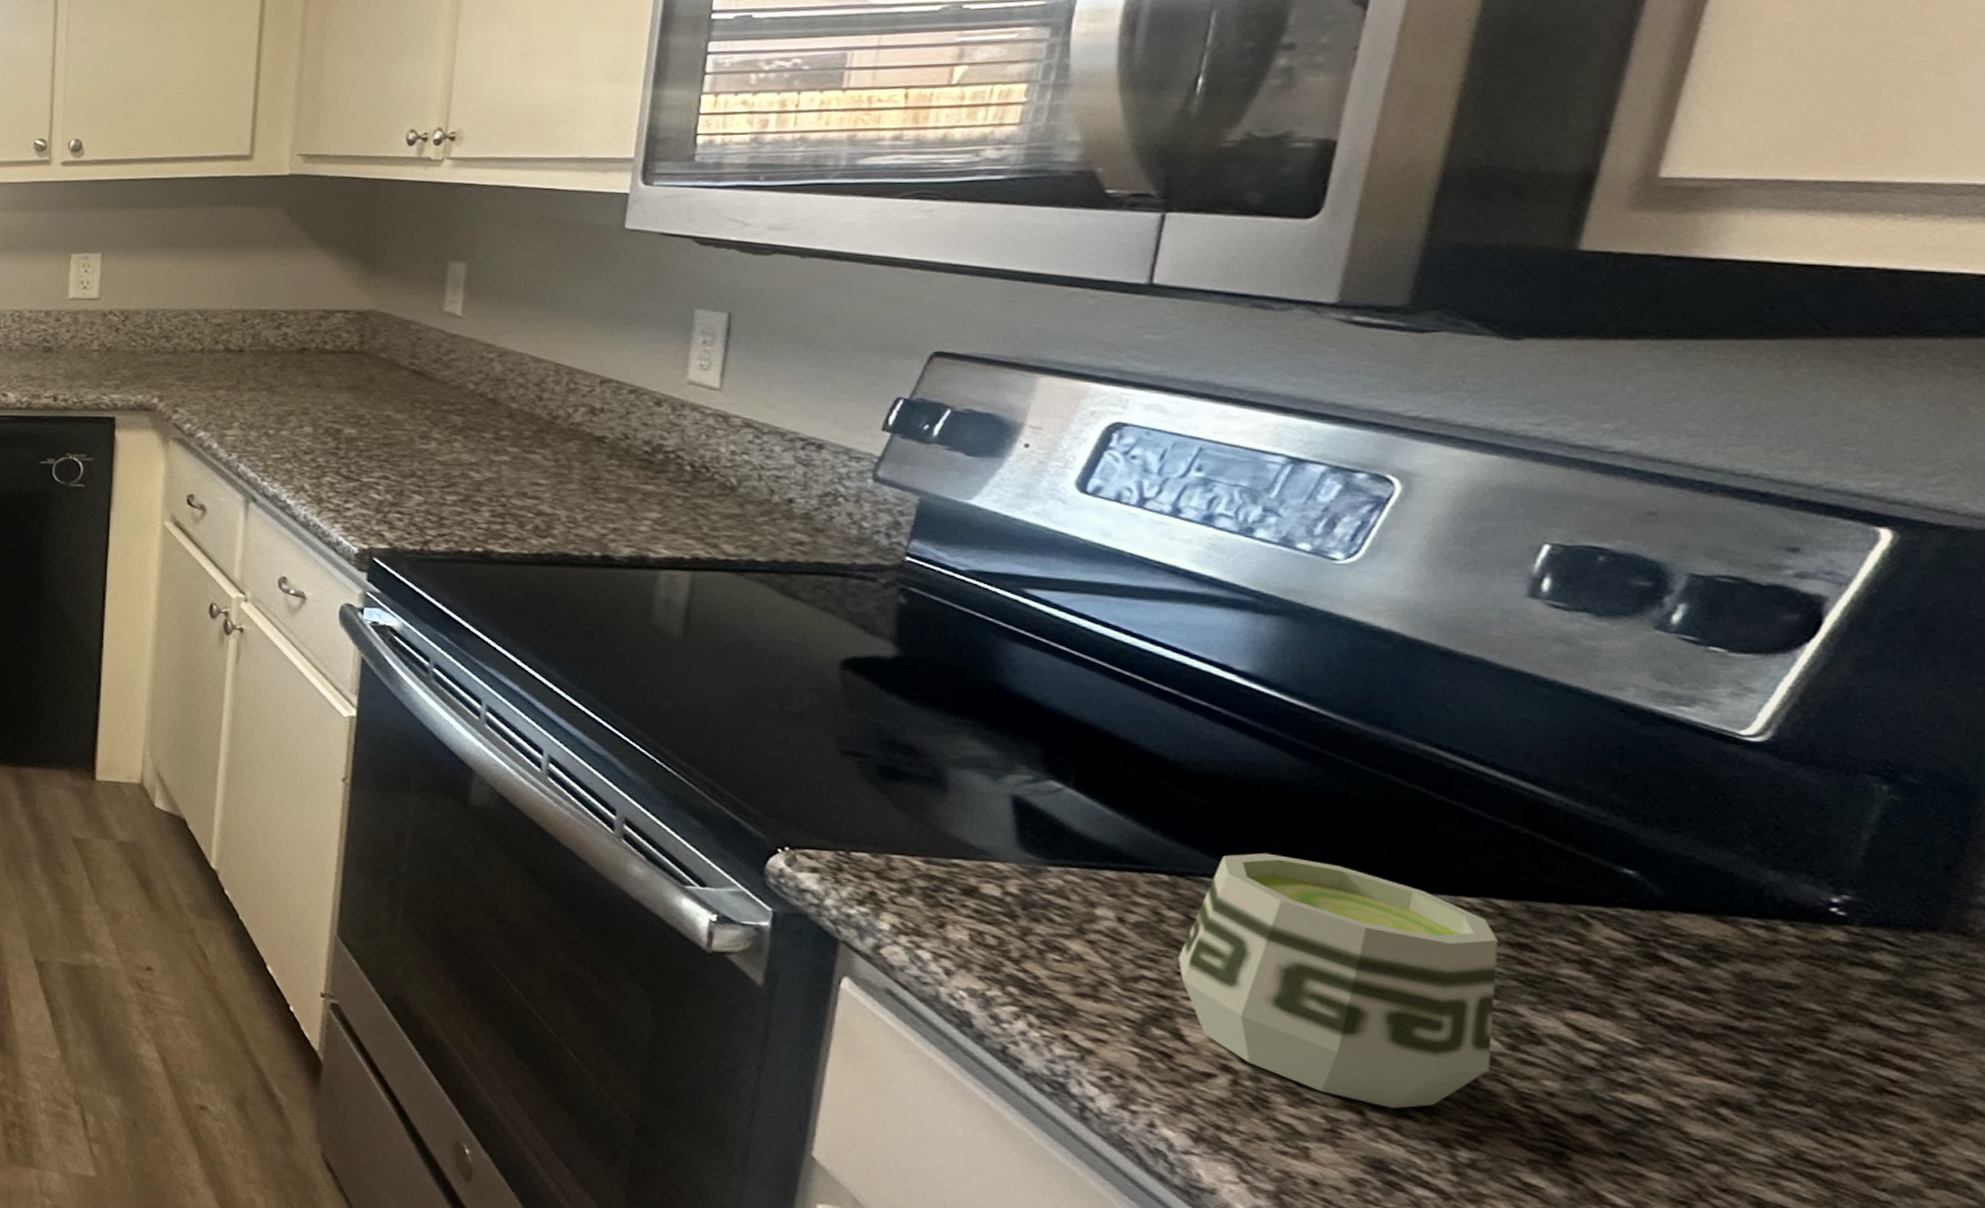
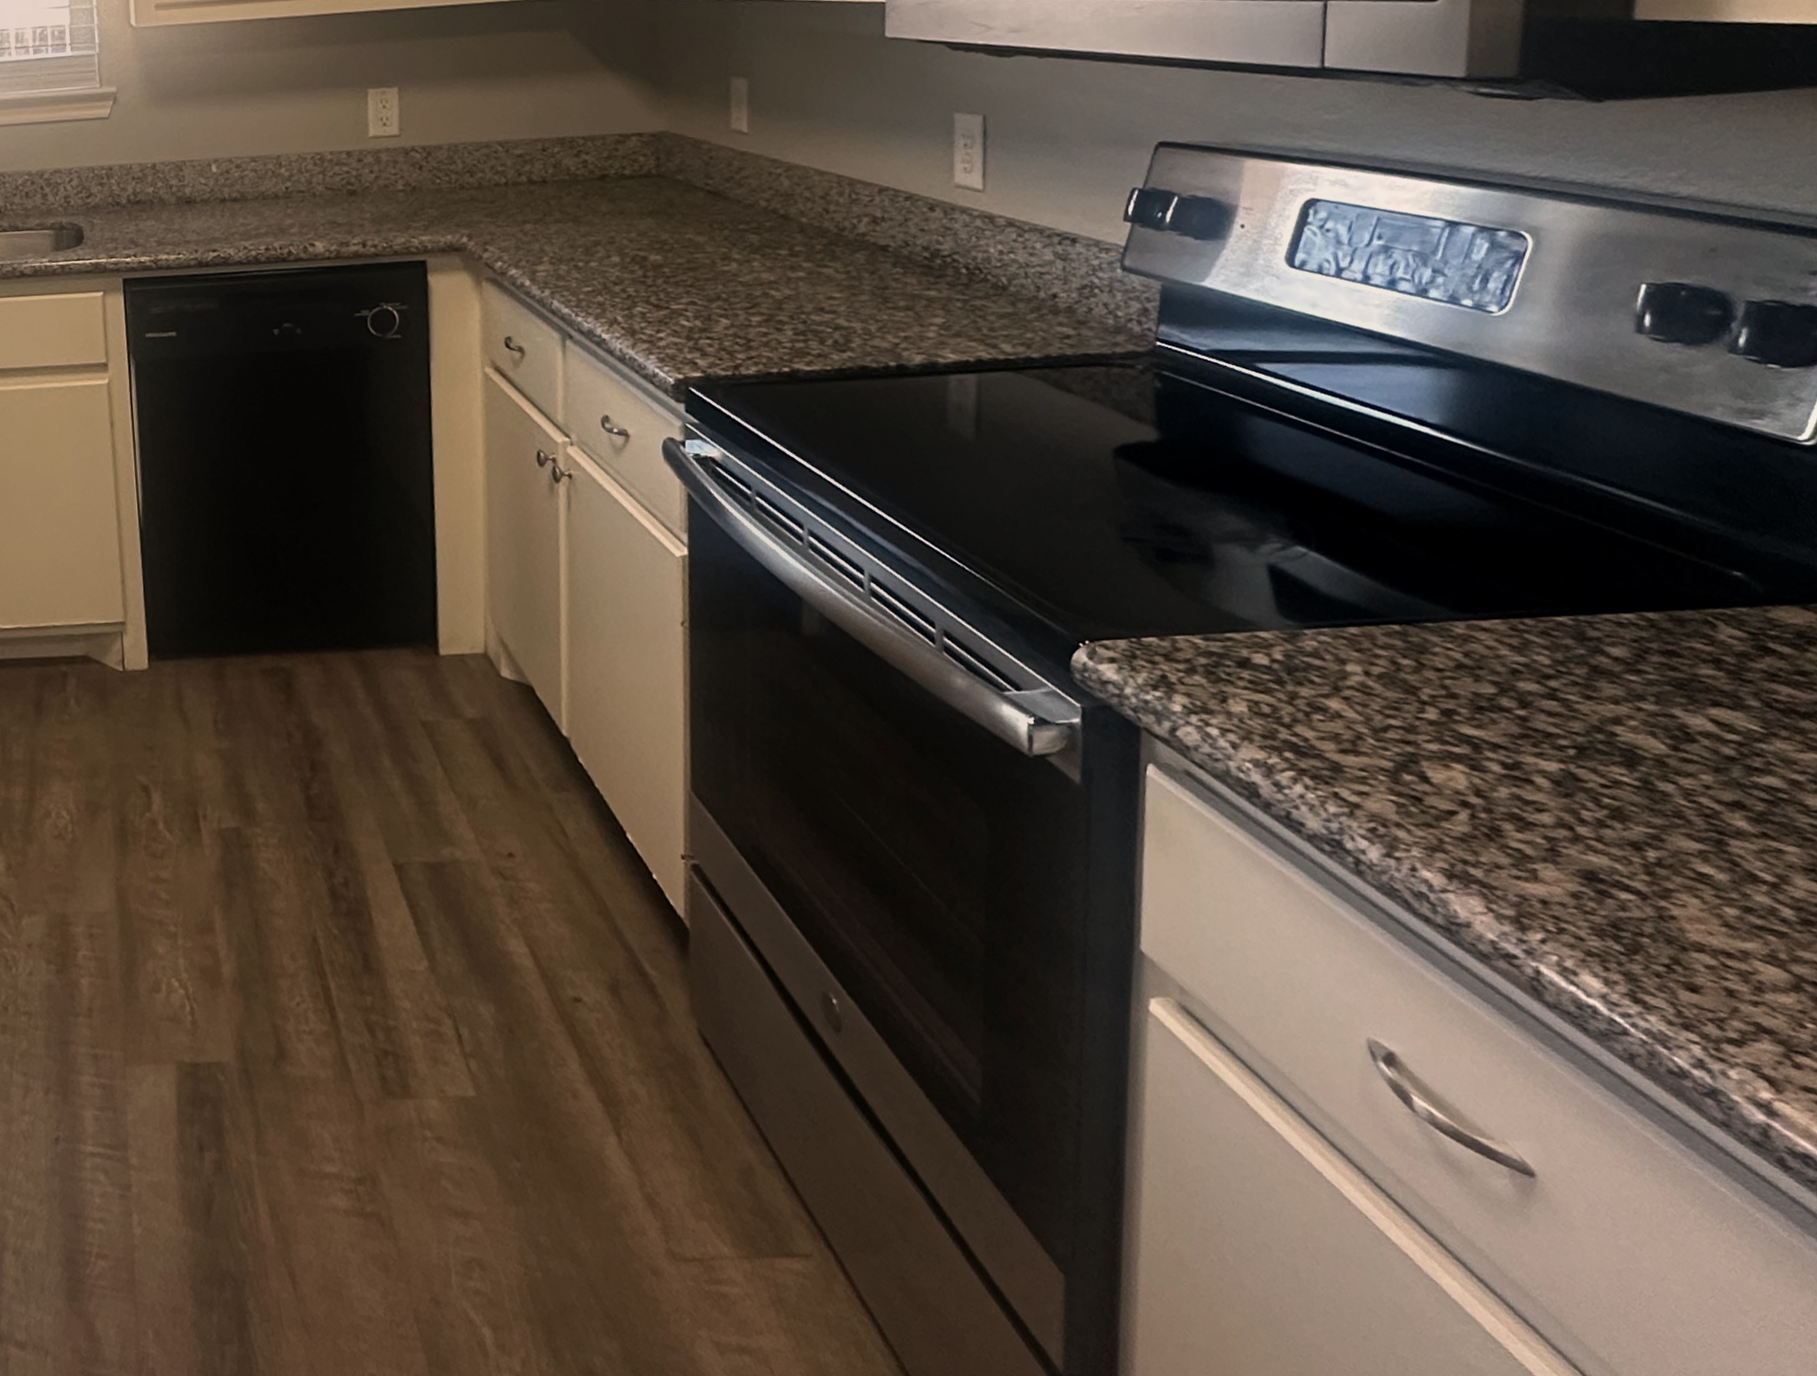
cup: present [1178,853,1498,1109] -> none [1416,593,1661,821]

